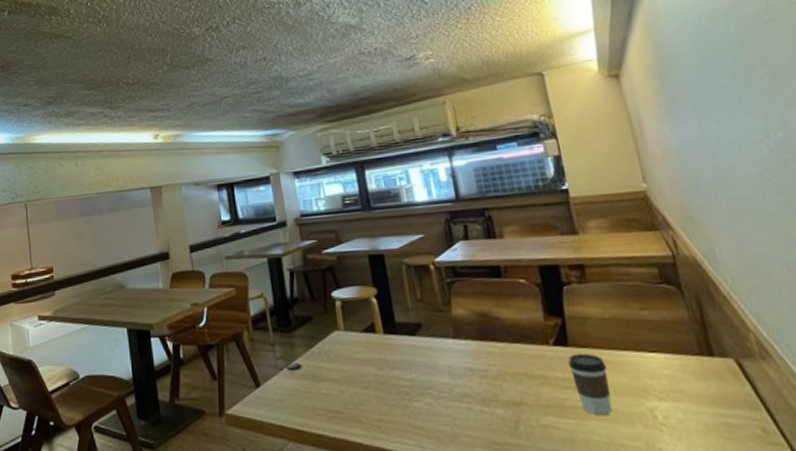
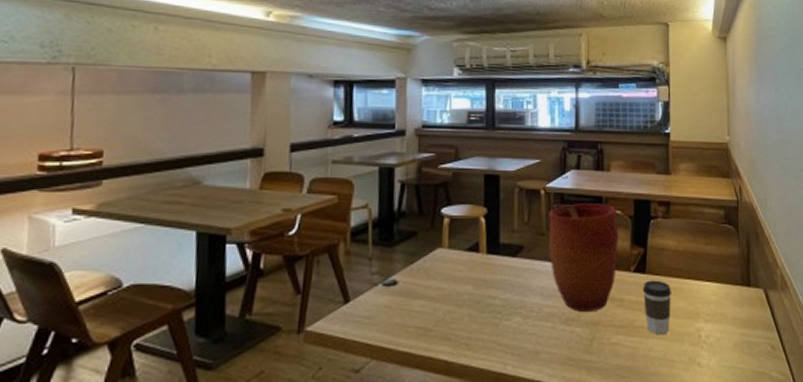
vase: none [442,273,533,392] -> present [548,203,619,313]

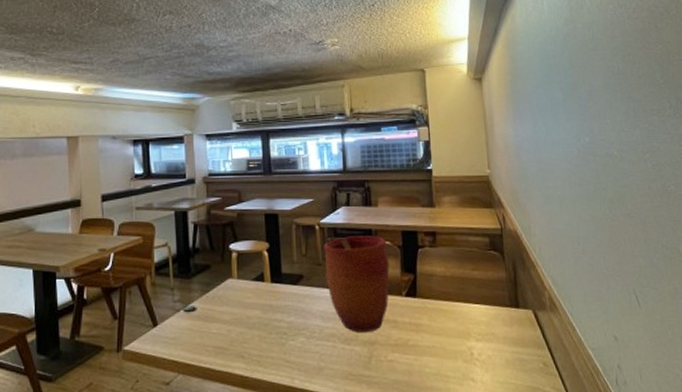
coffee cup: present [642,280,671,335] -> none [414,303,443,353]

